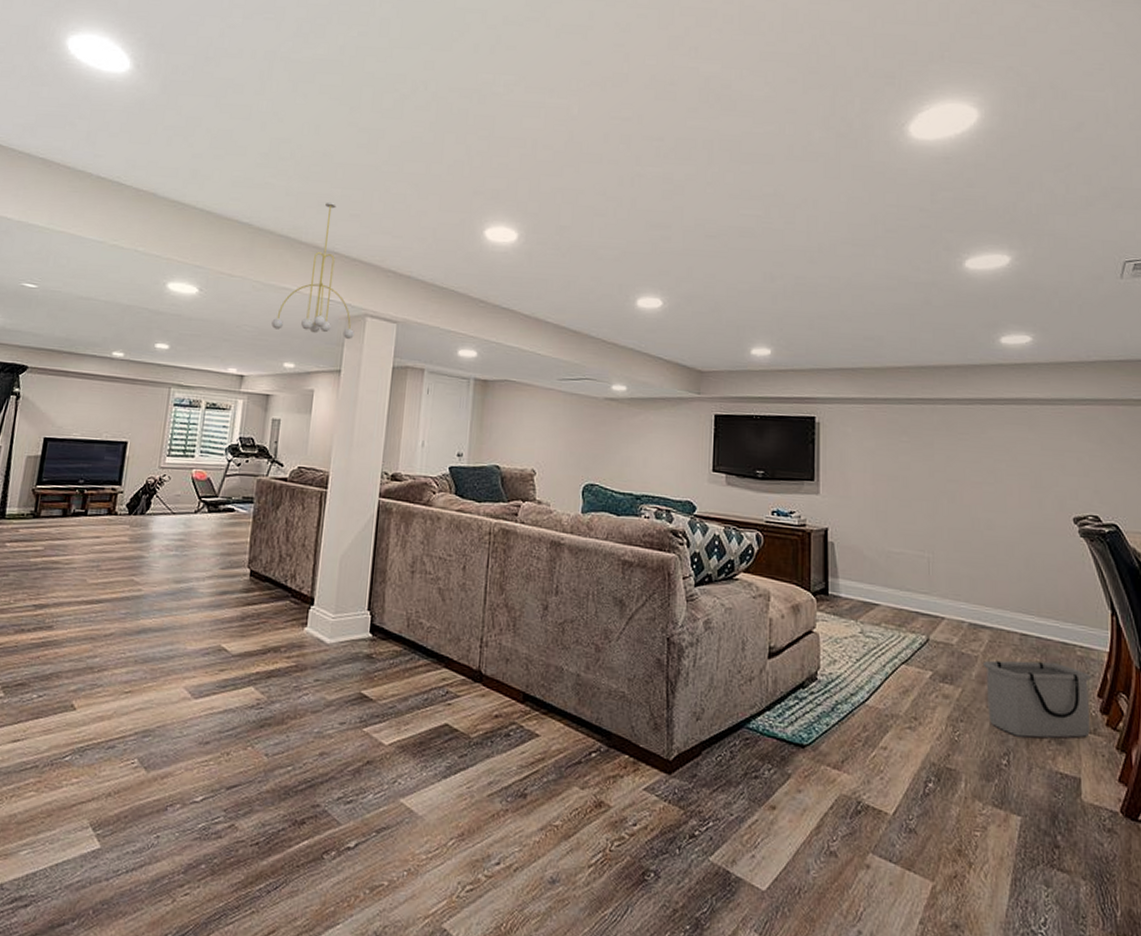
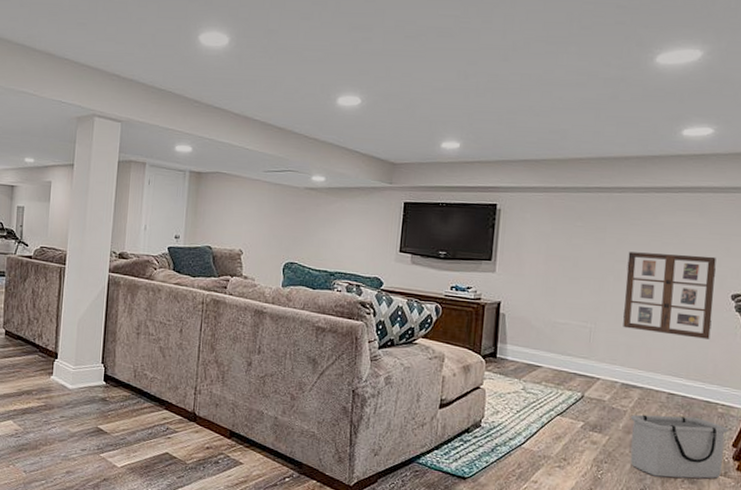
chandelier: present [271,202,354,339] -> none [13,11,84,137]
picture frame: none [960,470,1057,569] -> present [623,252,716,339]

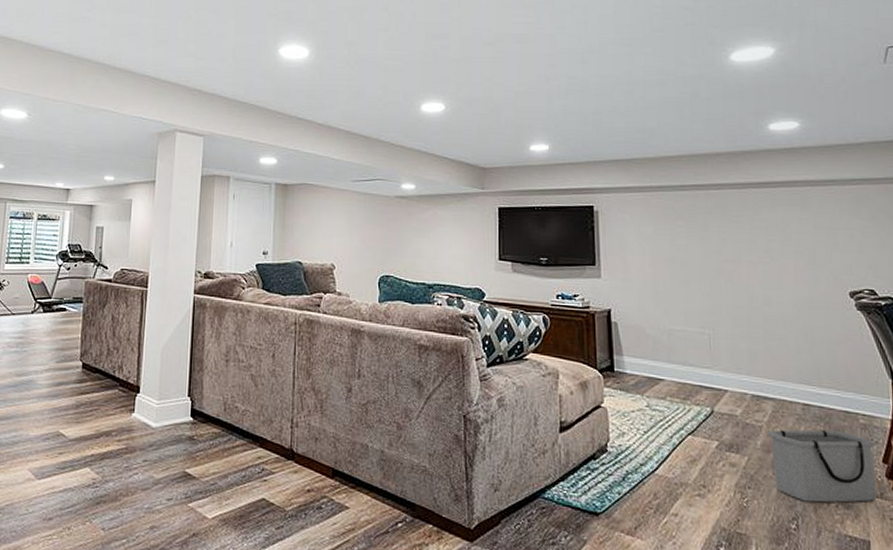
picture frame: present [623,252,716,339] -> none [735,250,836,342]

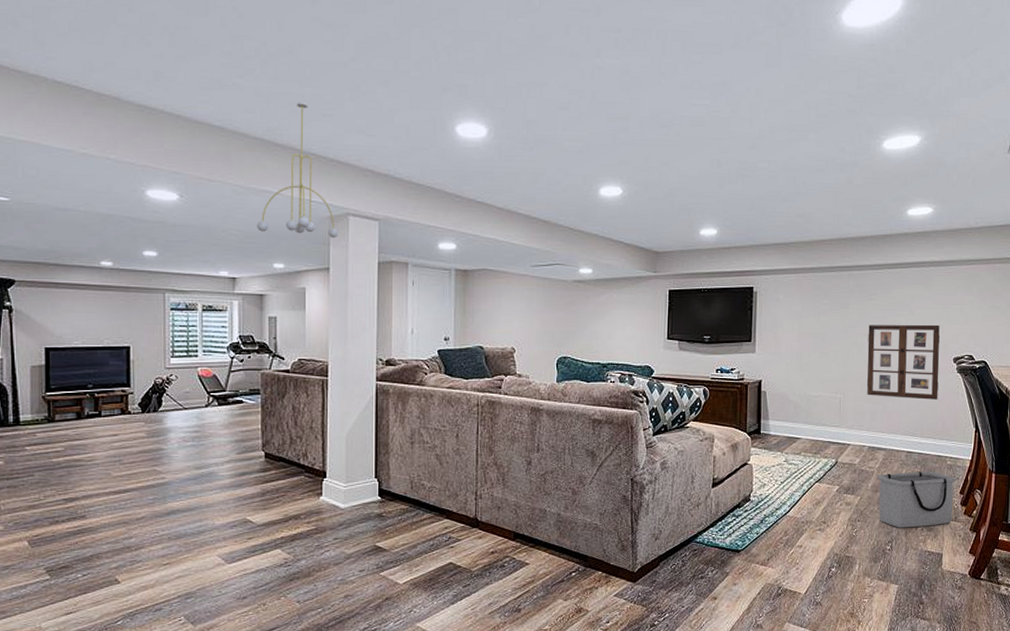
chandelier: none [92,30,166,152] -> present [257,102,339,238]
picture frame: none [735,250,836,342] -> present [866,324,940,400]

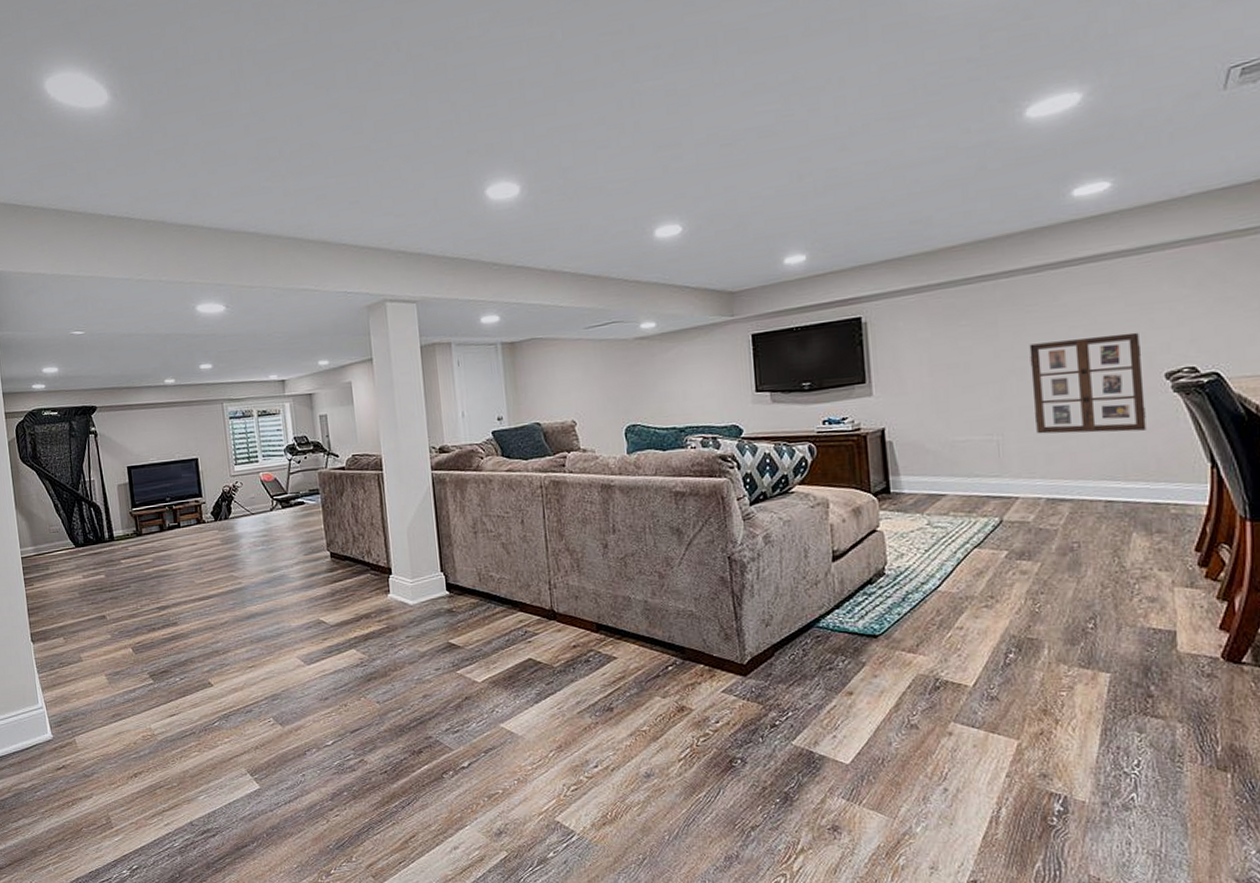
chandelier: present [257,102,339,238] -> none [299,193,378,331]
storage bin: present [878,471,956,528] -> none [1064,523,1187,600]

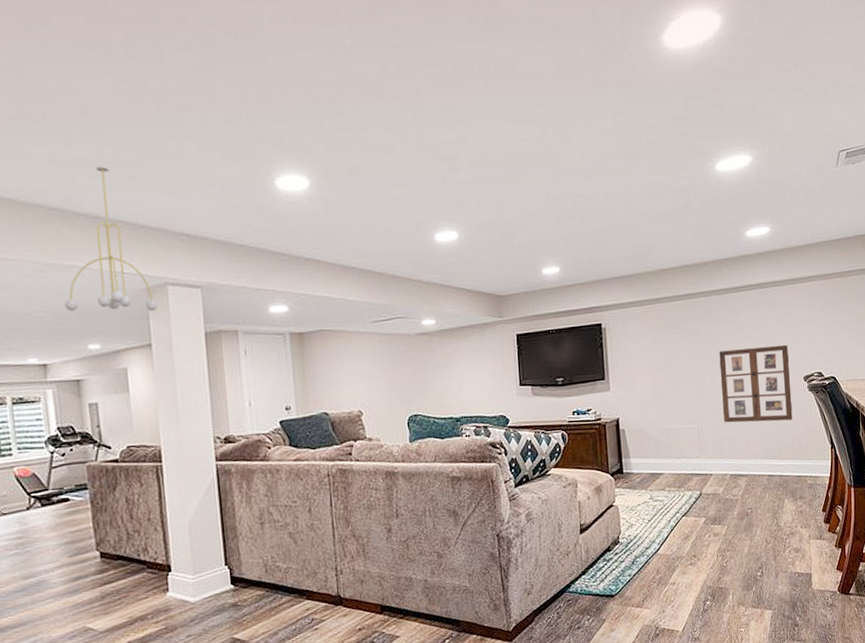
chandelier: none [299,193,378,331] -> present [65,165,158,311]

